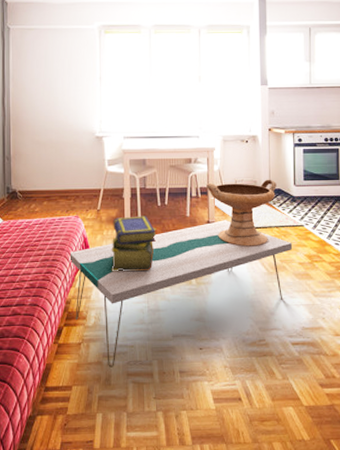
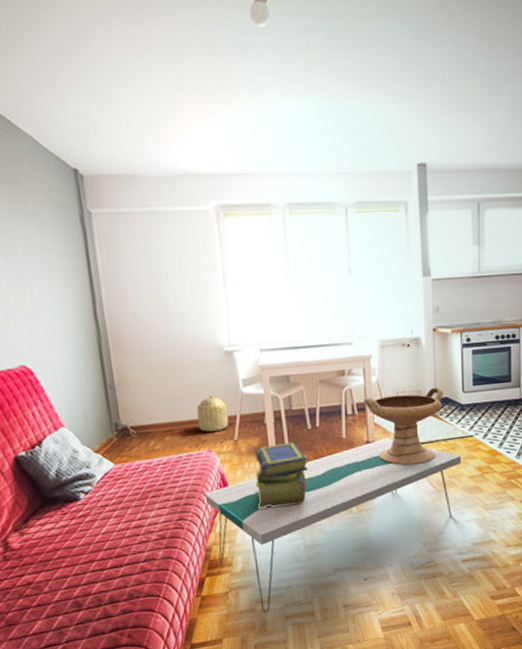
basket: none [69,171,95,201] -> present [196,395,229,432]

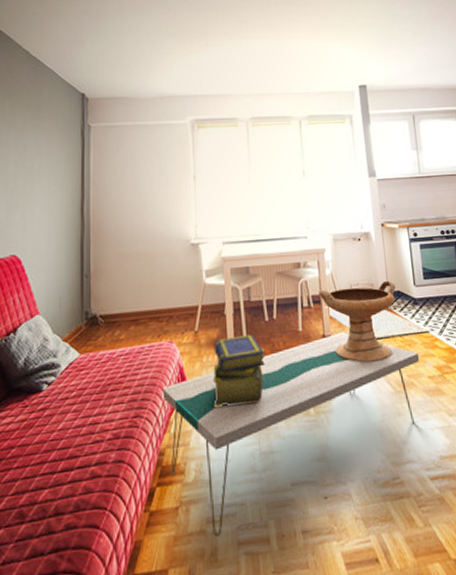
basket: present [196,395,229,432] -> none [161,285,191,322]

